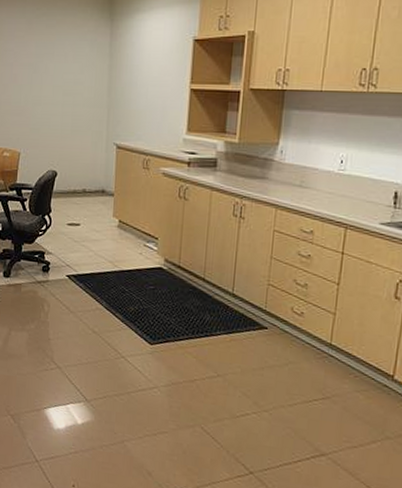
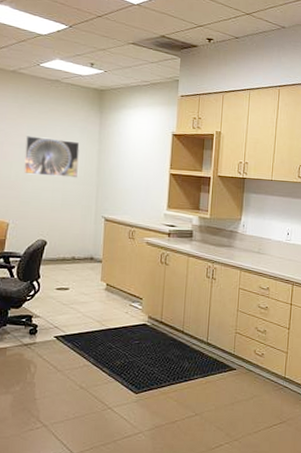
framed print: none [33,55,90,100] -> present [23,136,80,178]

